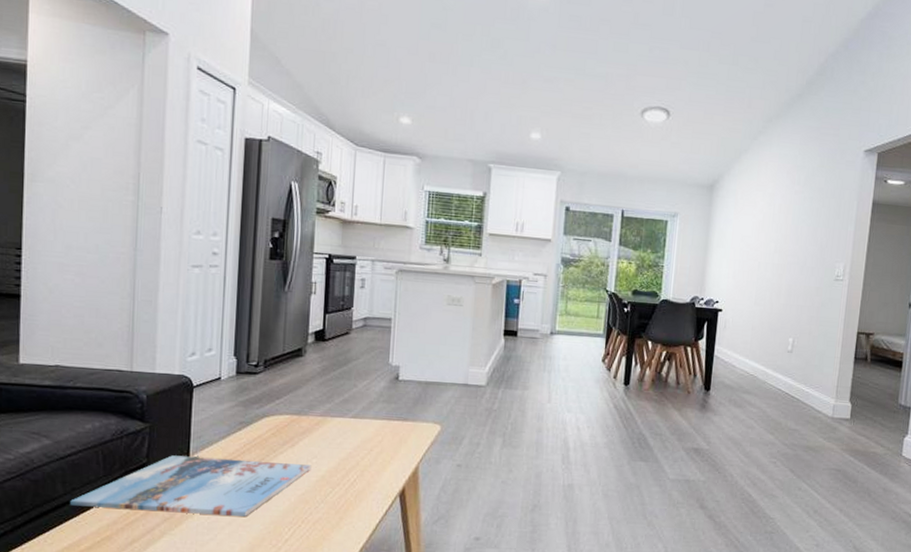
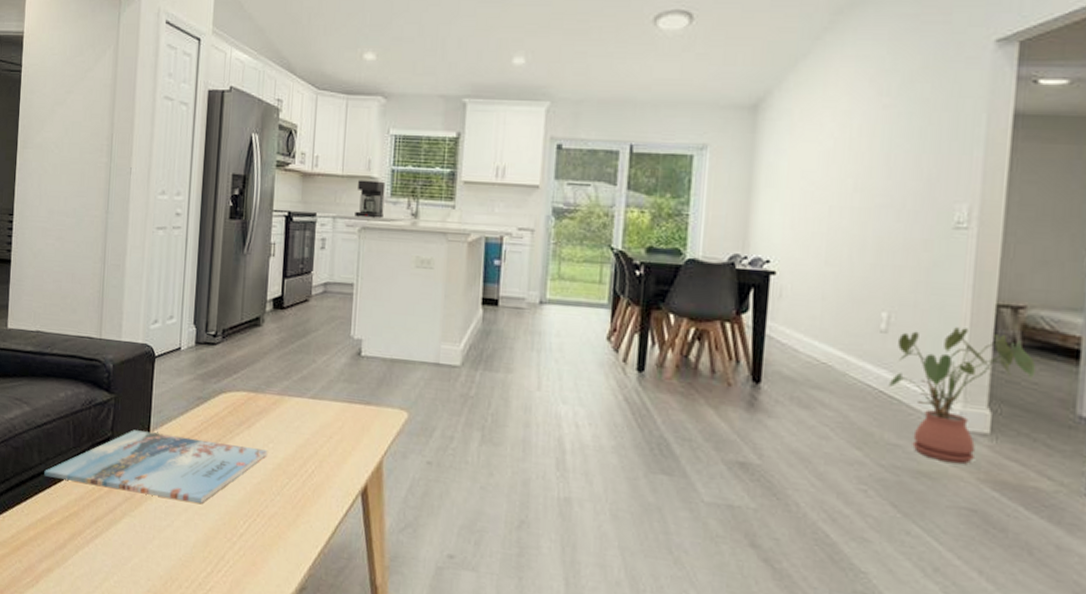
coffee maker: none [392,228,420,263] -> present [355,180,386,219]
house plant: none [791,348,878,440] -> present [887,327,1035,464]

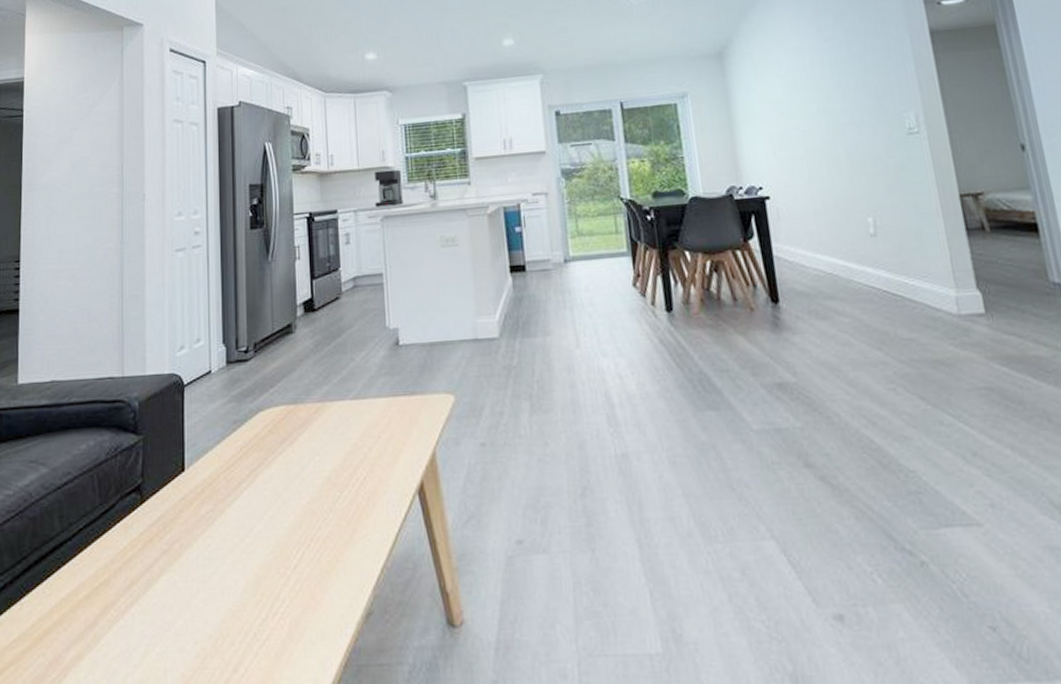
magazine: present [44,429,268,503] -> none [67,465,315,545]
house plant: present [887,327,1035,464] -> none [887,220,1007,348]

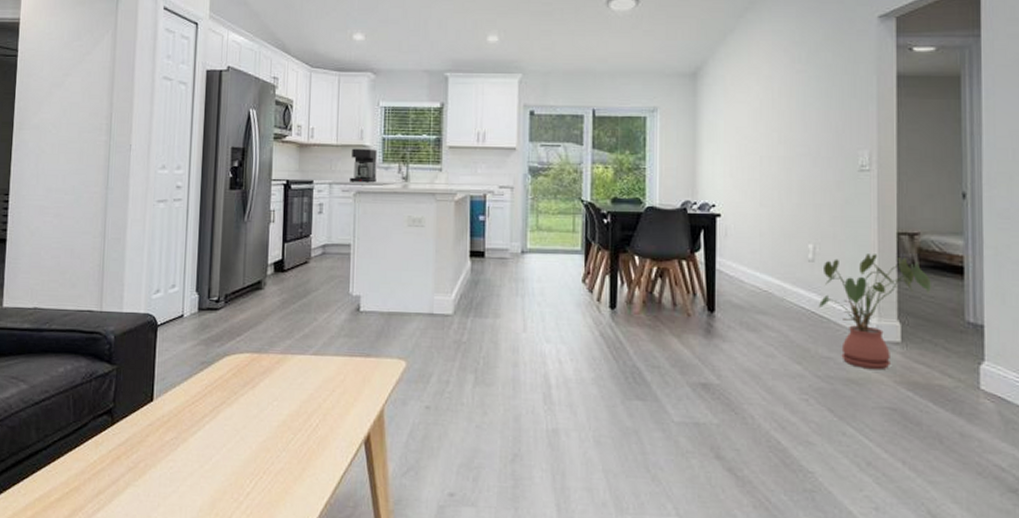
house plant: none [887,220,1007,348] -> present [818,254,931,370]

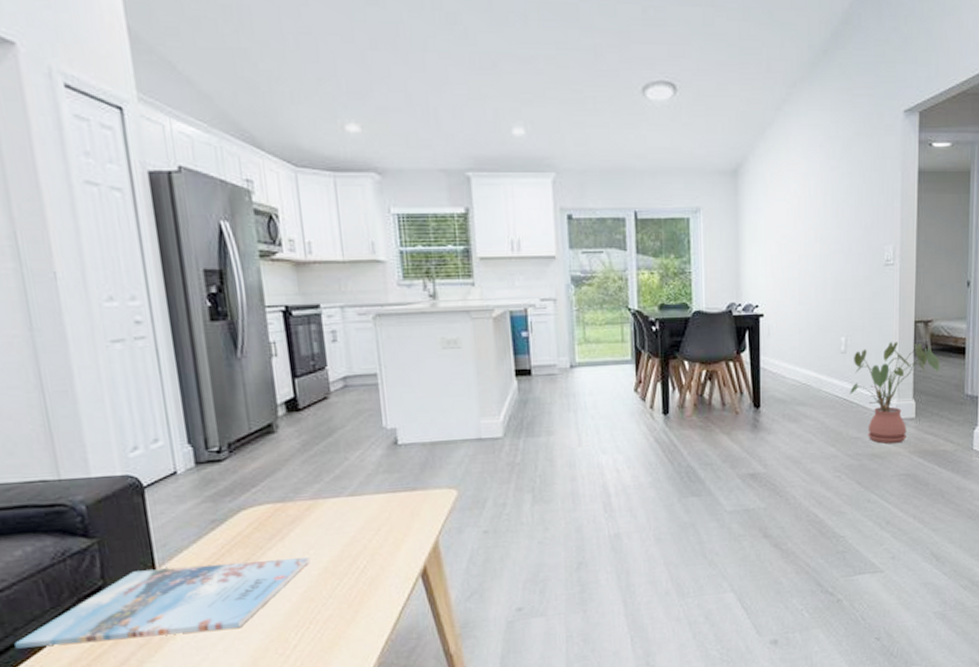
magazine: none [42,399,273,466] -> present [15,557,310,649]
coffee maker: present [350,148,377,183] -> none [363,264,399,304]

